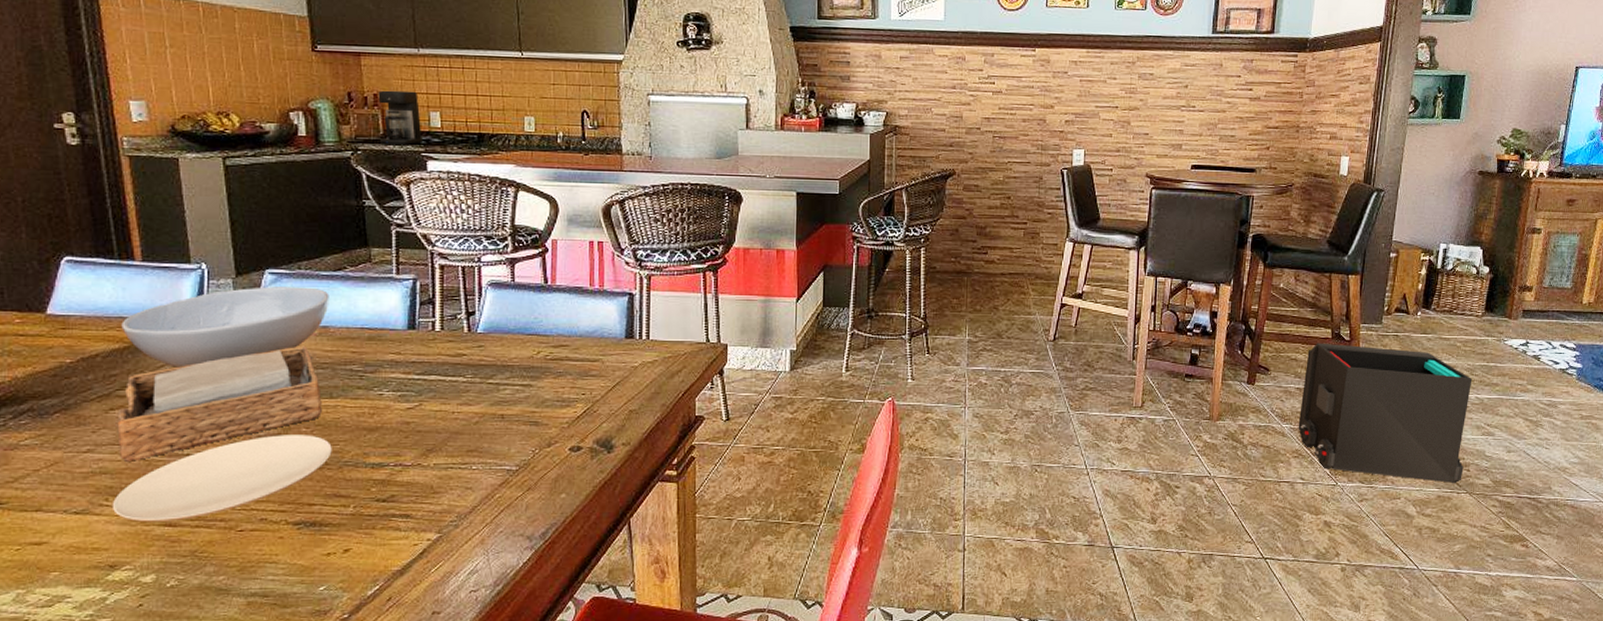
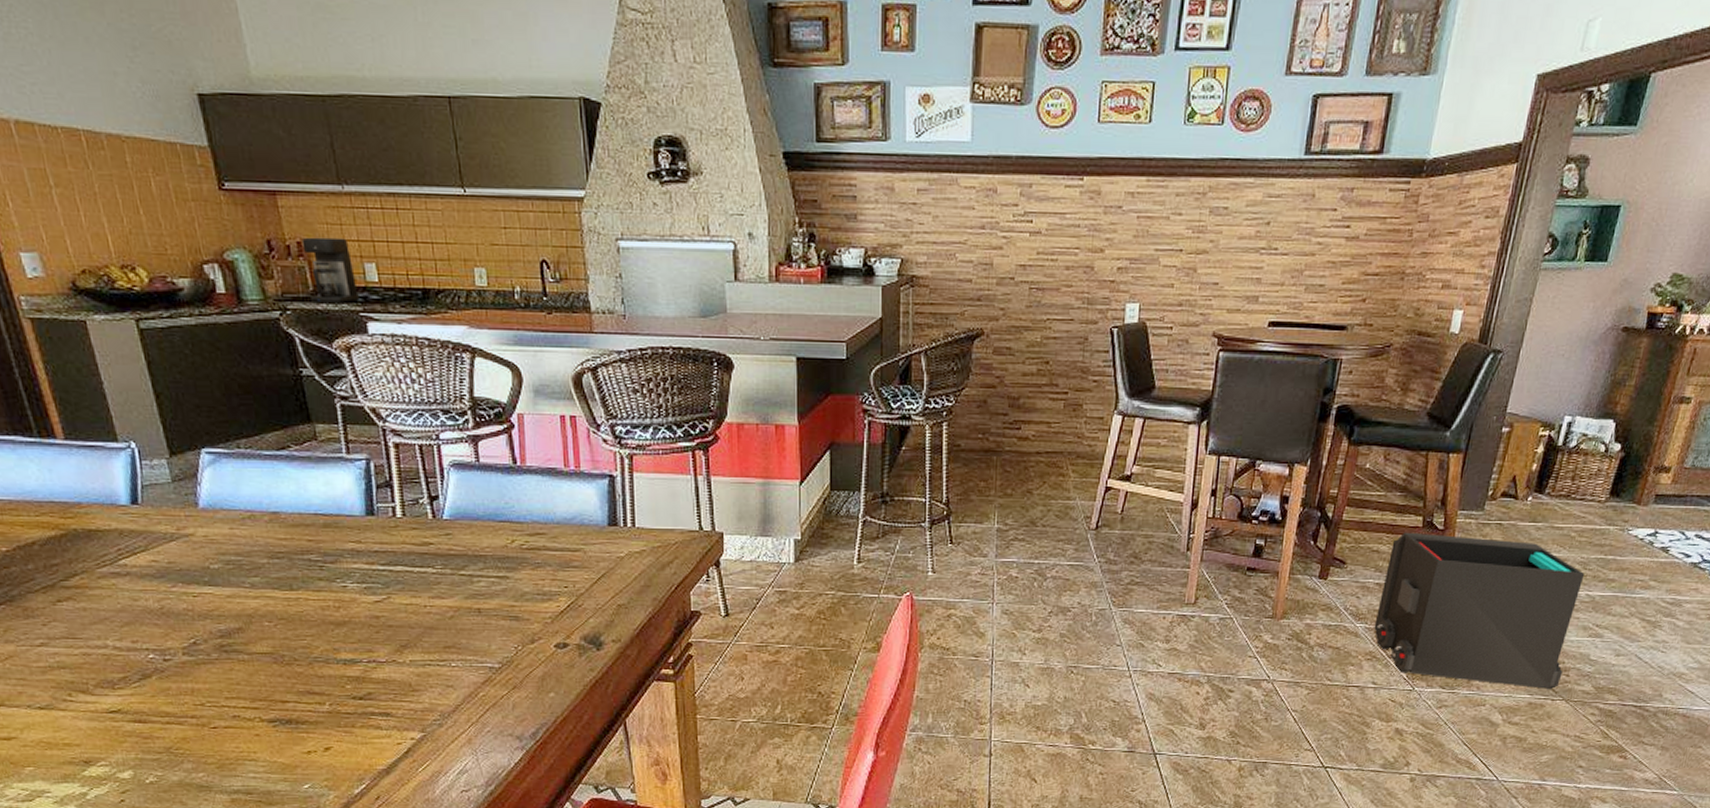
plate: present [111,435,332,523] -> none [76,629,300,719]
napkin holder: present [117,345,322,462] -> none [65,533,283,656]
bowl: present [121,287,329,368] -> none [54,468,277,557]

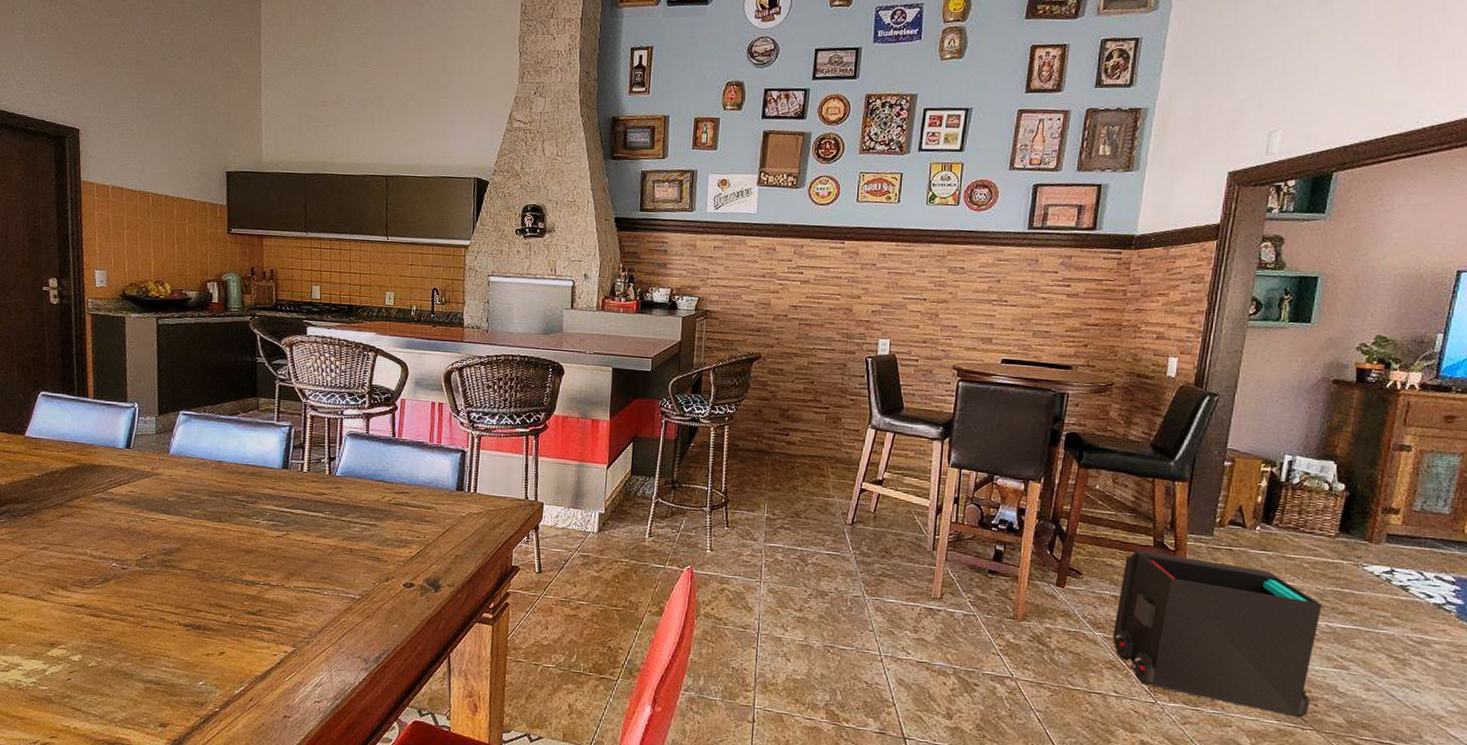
coffee maker: present [301,237,359,304] -> none [272,266,305,314]

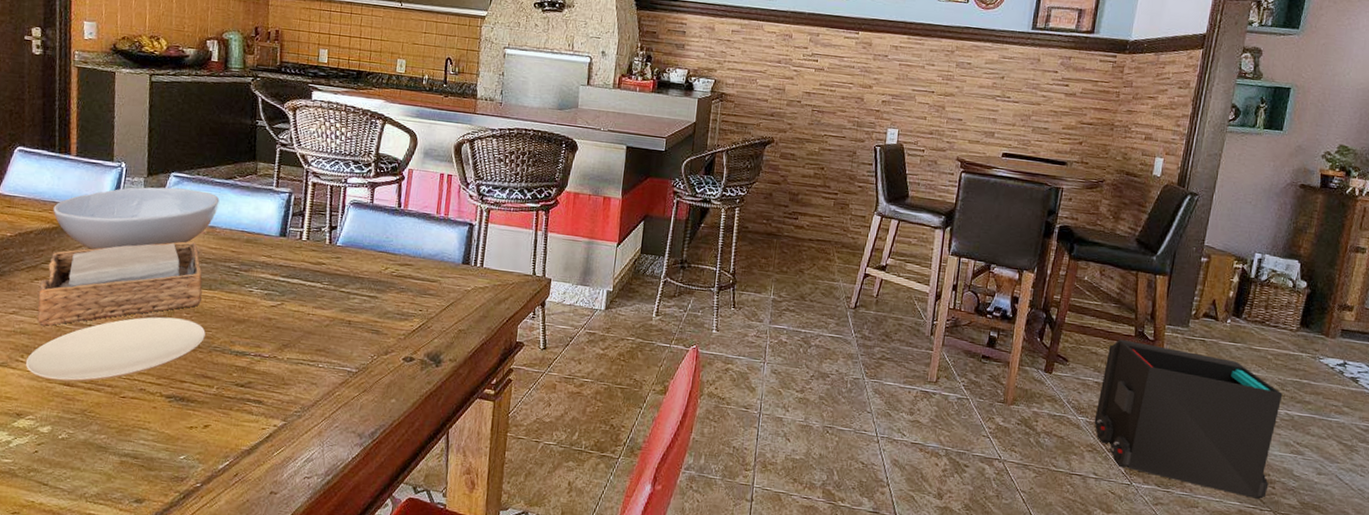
plate: none [56,549,218,613] -> present [25,317,206,382]
napkin holder: none [65,476,213,560] -> present [37,241,203,326]
bowl: none [75,425,225,487] -> present [53,187,220,250]

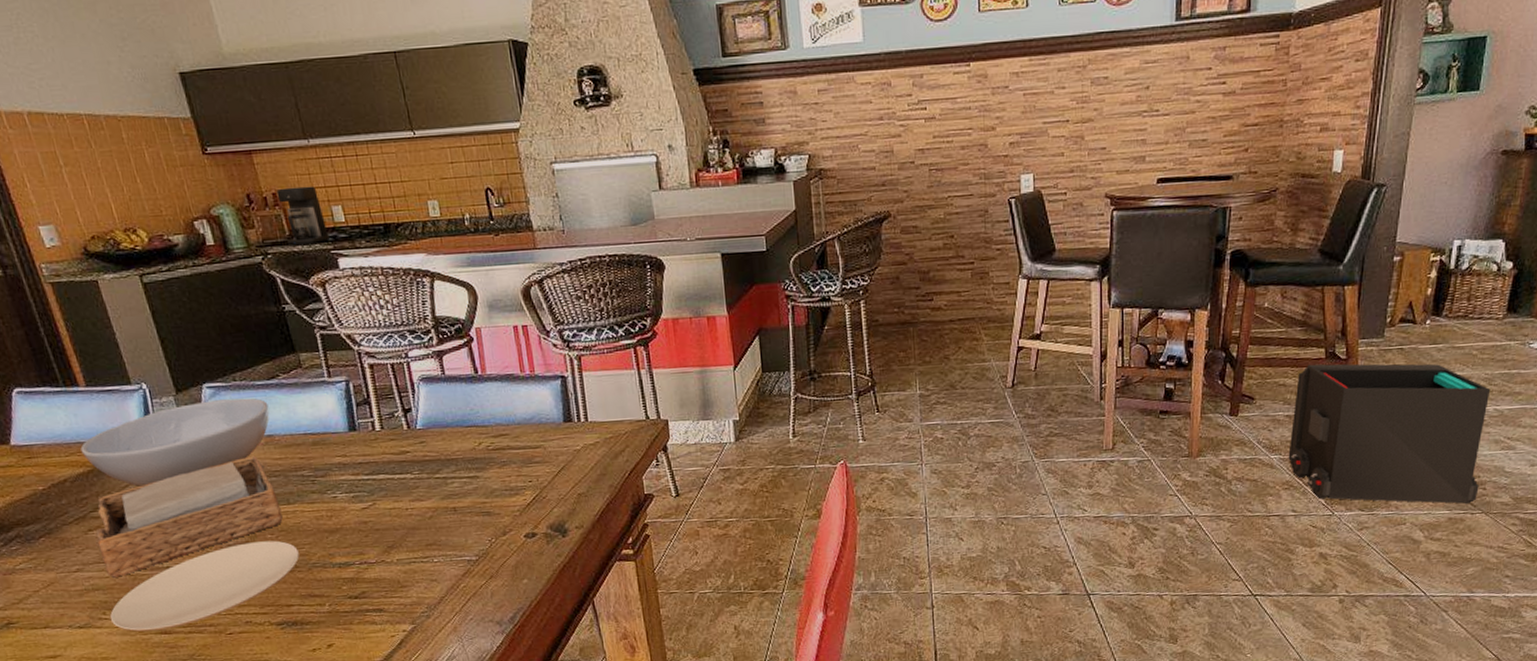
coffee maker: none [275,27,312,77] -> present [276,186,330,246]

